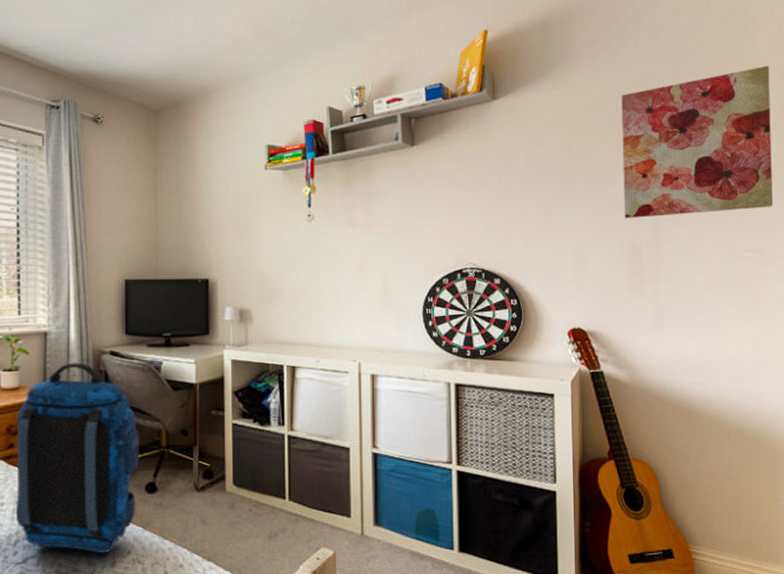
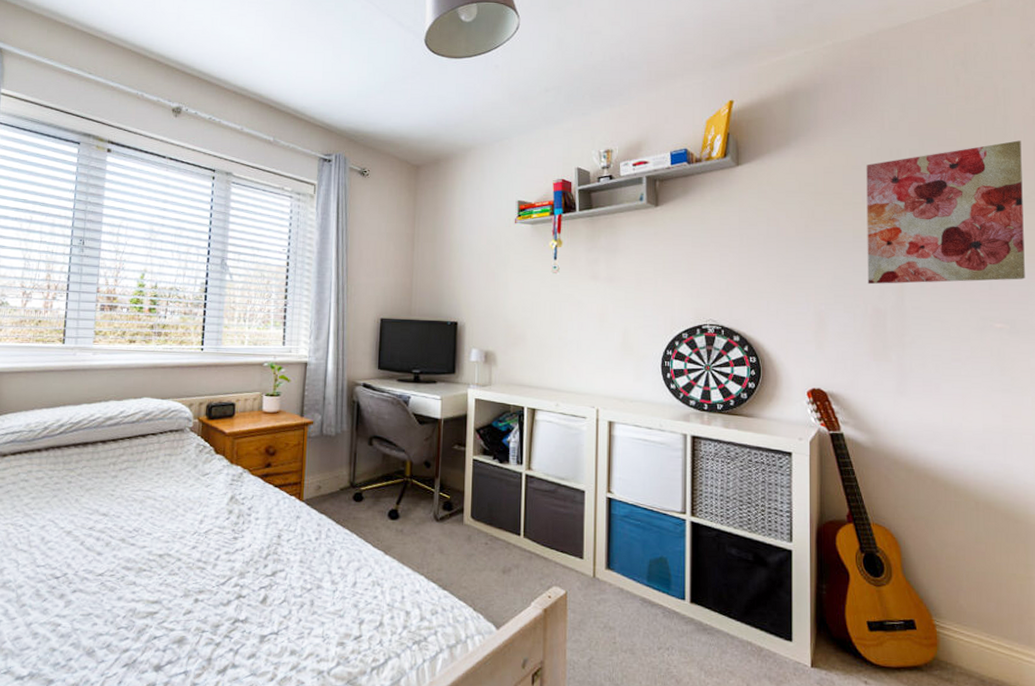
backpack: present [15,362,140,554] -> none [268,392,386,574]

